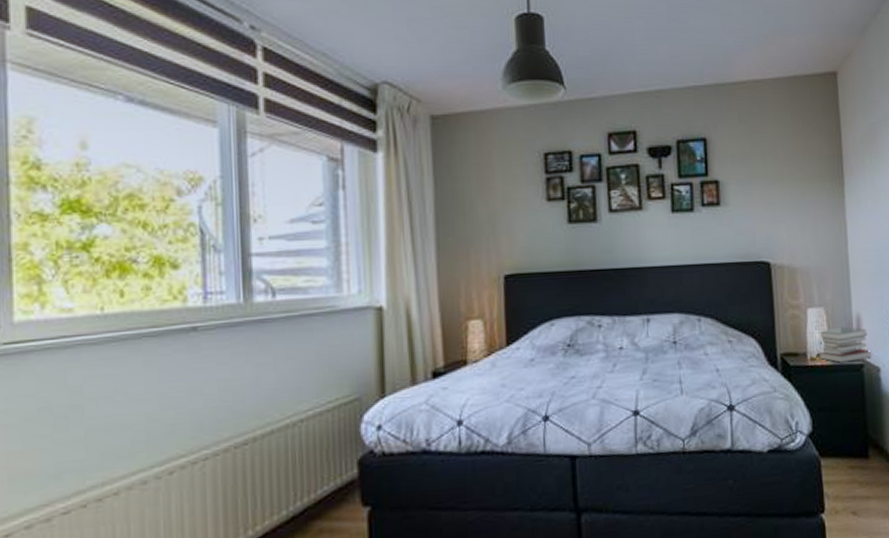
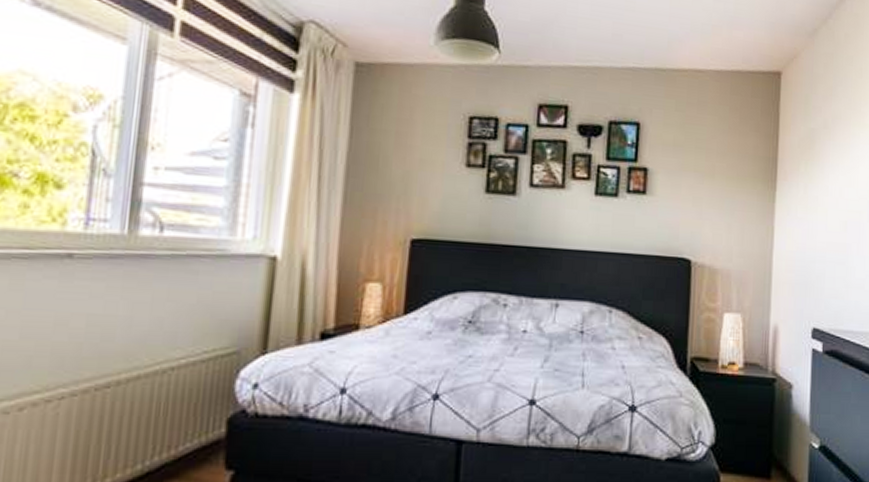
books: present [818,326,872,363] -> none [730,336,786,375]

